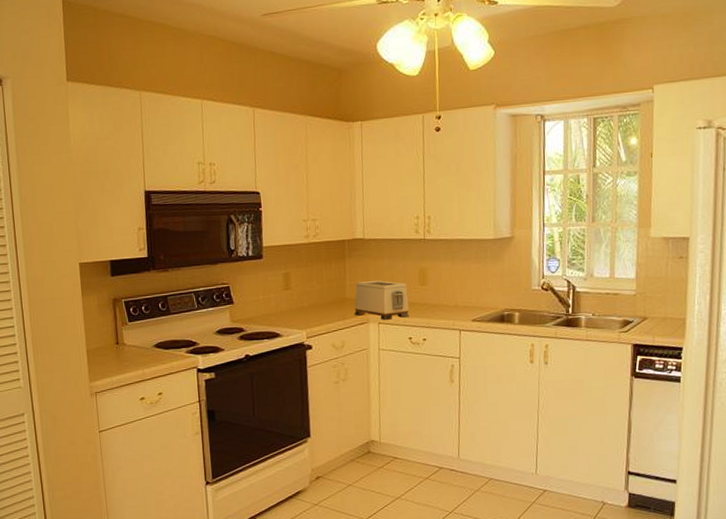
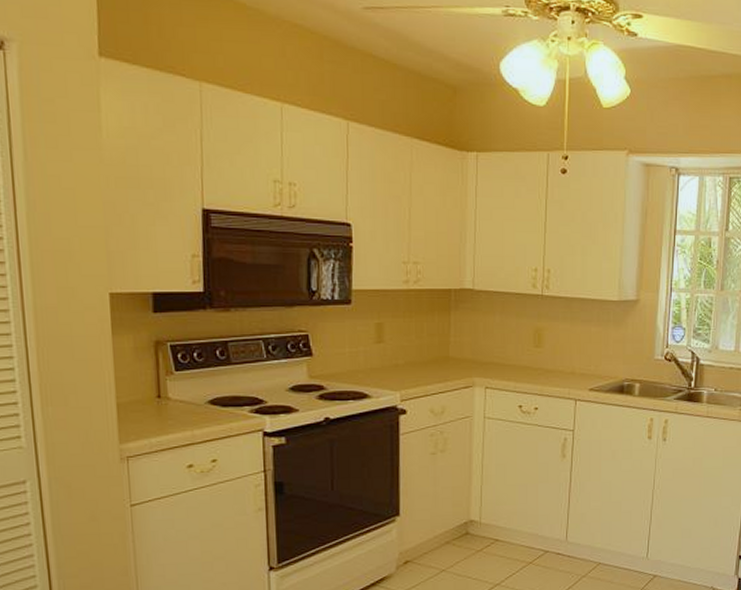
toaster: present [354,279,410,321] -> none [458,338,522,386]

